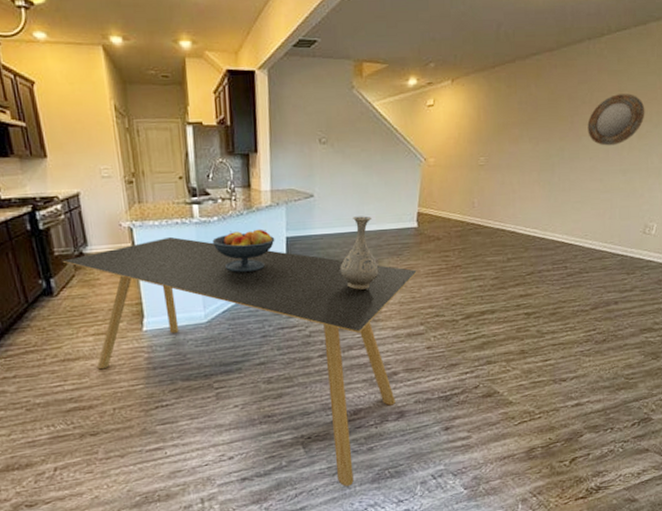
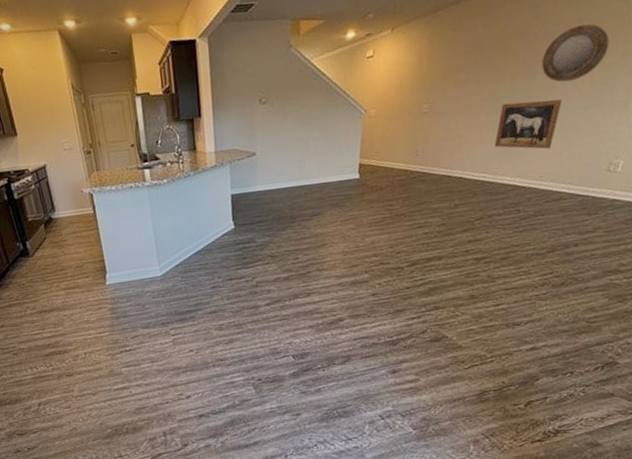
dining table: present [63,236,417,487] -> none [35,199,360,424]
fruit bowl: present [212,229,275,273] -> none [163,188,221,230]
vase: present [340,216,379,290] -> none [283,170,322,242]
wall art: none [545,161,605,209] -> present [494,99,562,149]

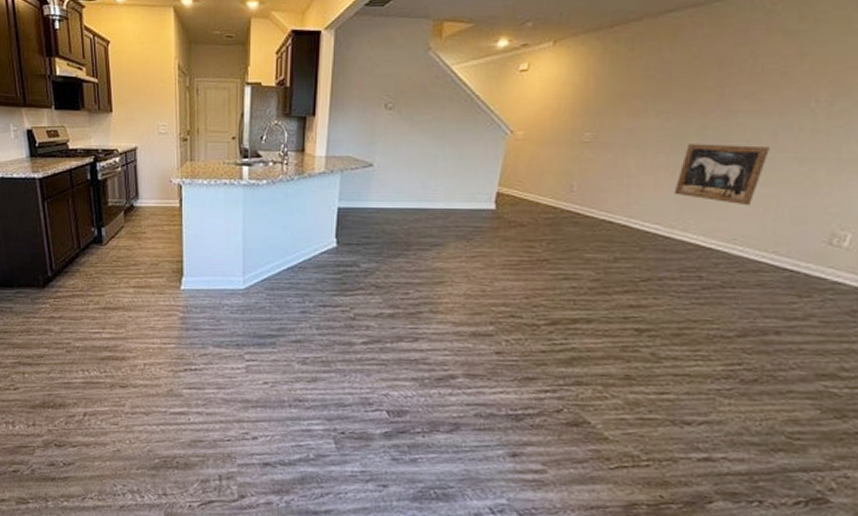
home mirror: present [542,24,610,83] -> none [745,60,841,126]

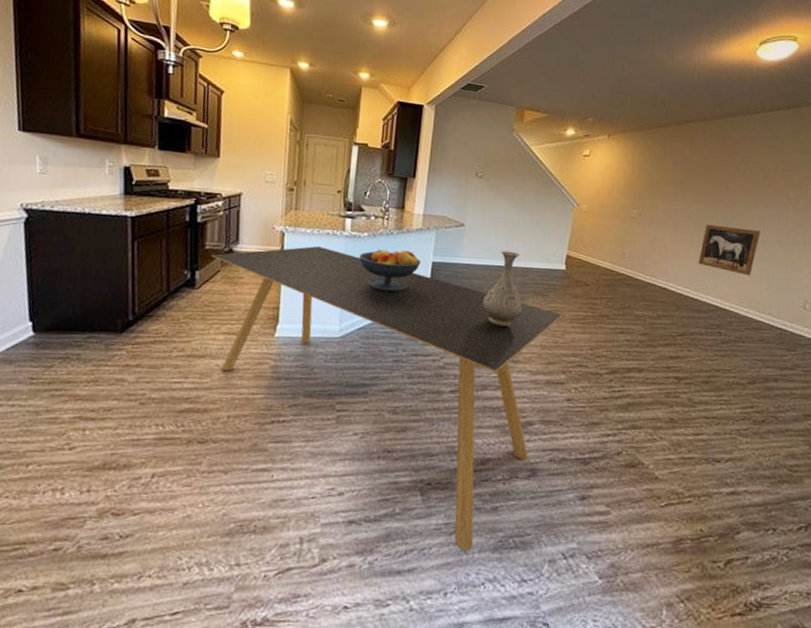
dining table: none [115,196,491,498] -> present [212,245,562,551]
fruit bowl: none [259,196,326,242] -> present [359,248,421,292]
vase: none [396,191,443,274] -> present [483,251,523,326]

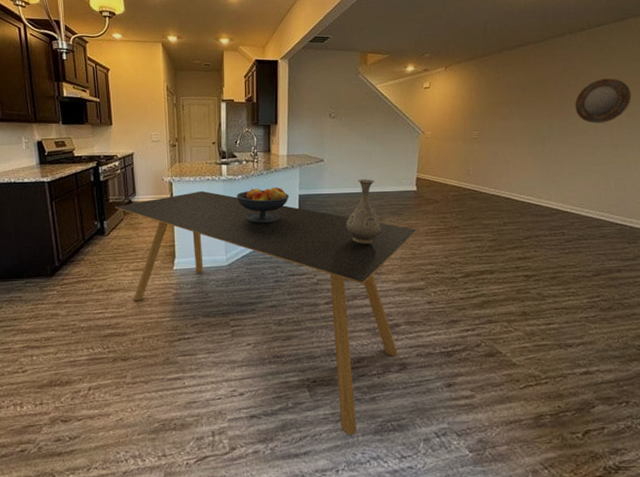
wall art: present [698,224,760,276] -> none [537,137,595,180]
home mirror: none [742,167,801,216] -> present [575,78,632,124]

